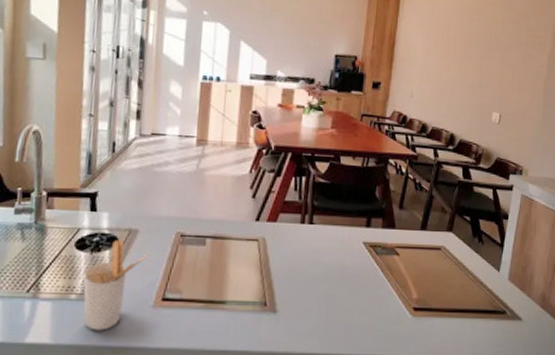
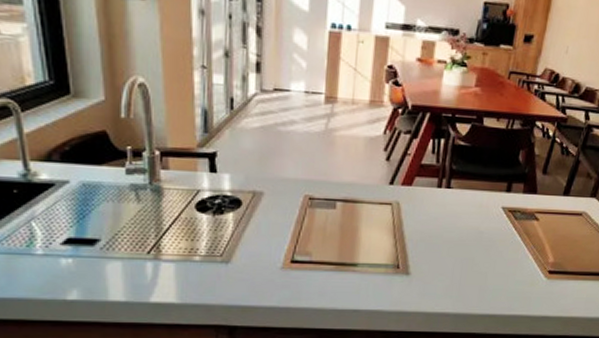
utensil holder: present [83,240,149,331] -> none [206,202,275,291]

